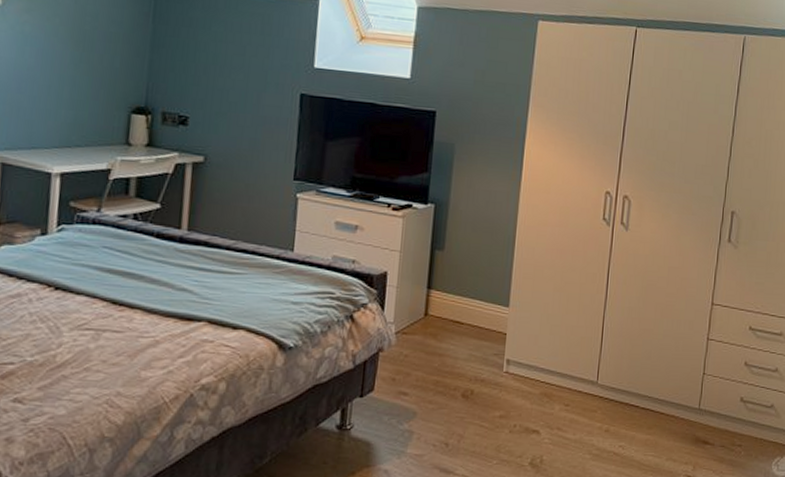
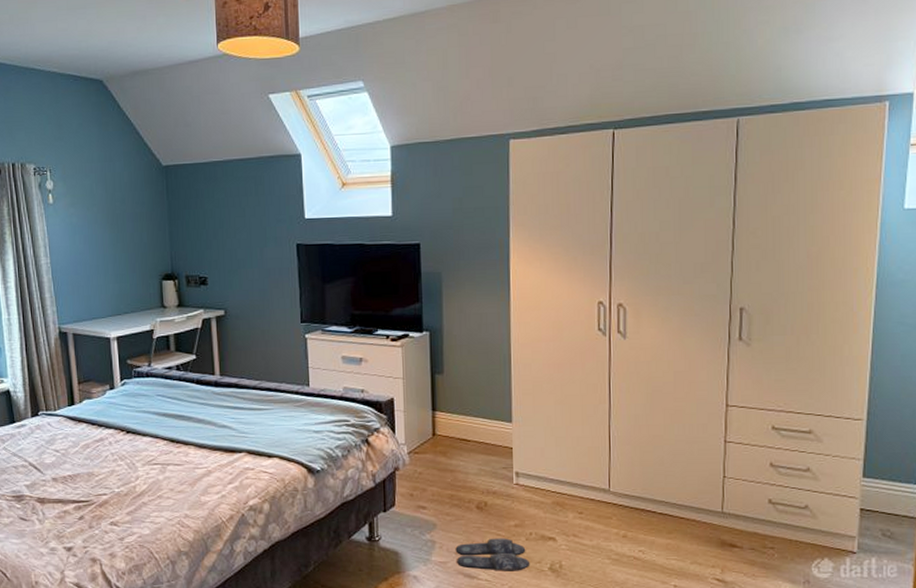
slippers: none [434,429,510,466] -> present [455,538,529,571]

